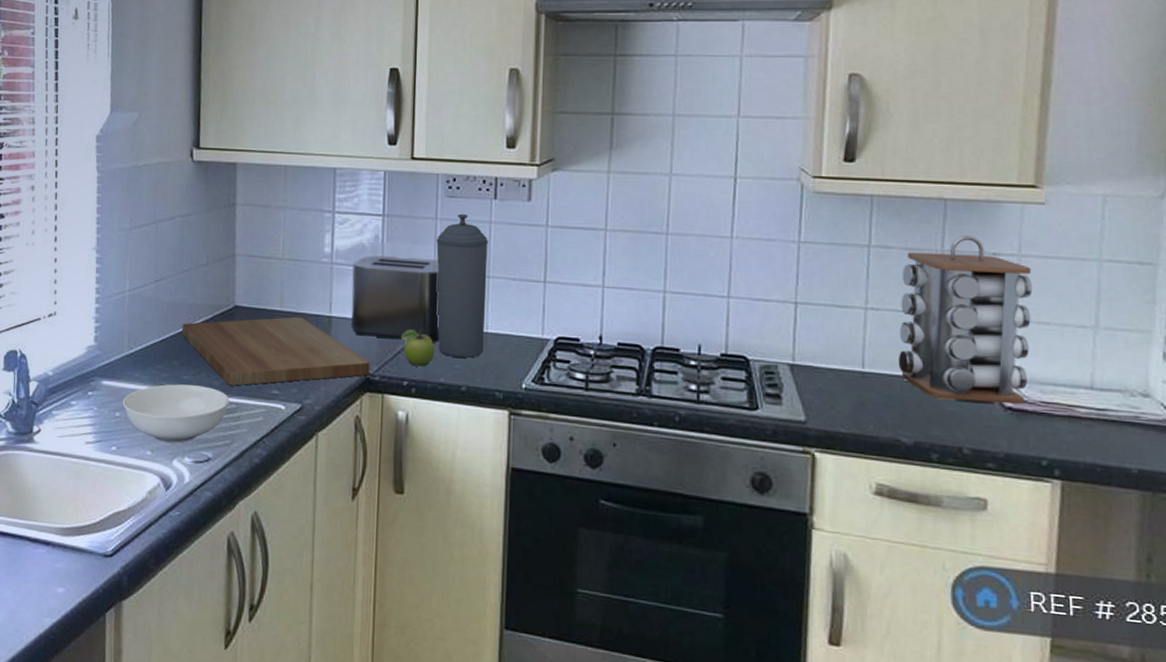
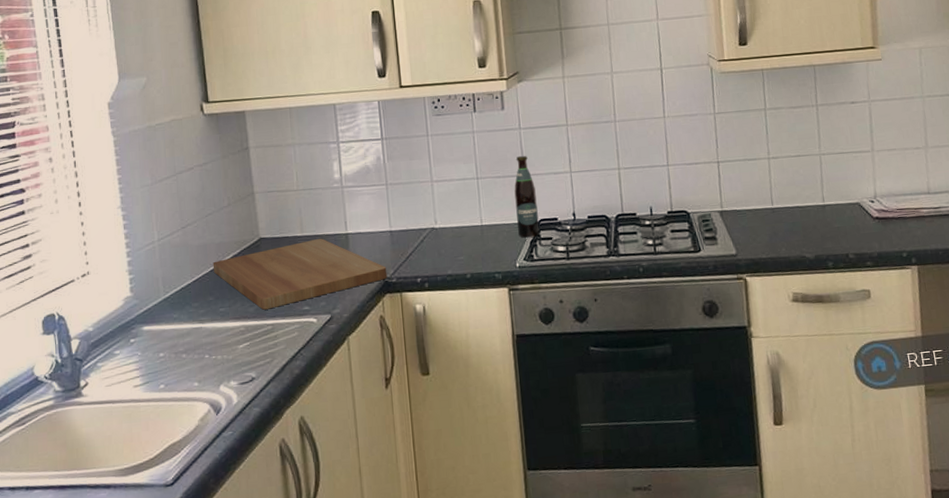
bowl: present [122,384,230,443] -> none [164,314,266,372]
toaster: present [350,255,440,343] -> none [361,170,443,246]
fruit: present [401,330,435,367] -> none [410,233,441,264]
canister: present [436,213,489,358] -> none [430,128,481,251]
bottle: none [530,257,557,357] -> present [514,155,540,238]
spice rack: present [898,236,1033,405] -> none [791,91,886,220]

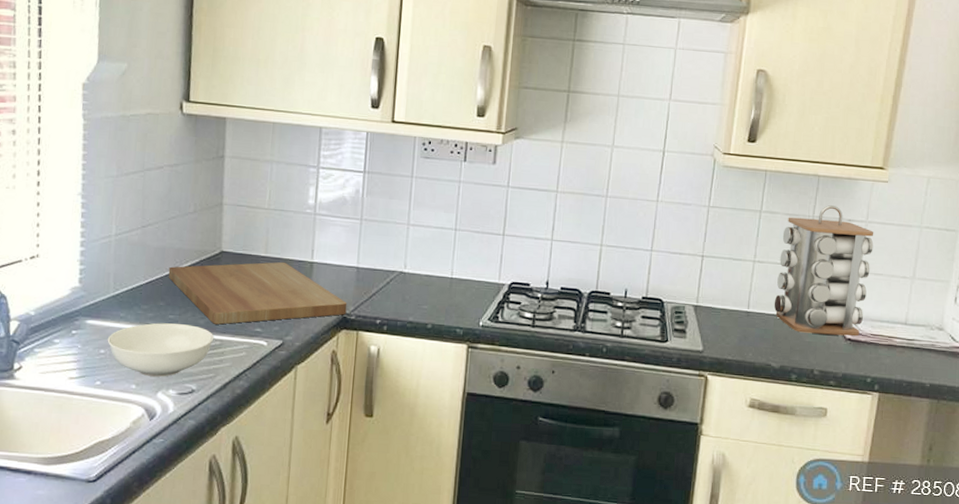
bowl: none [164,314,266,372] -> present [107,323,214,377]
bottle: present [514,155,540,238] -> none [487,214,513,299]
spice rack: none [791,91,886,220] -> present [774,205,874,337]

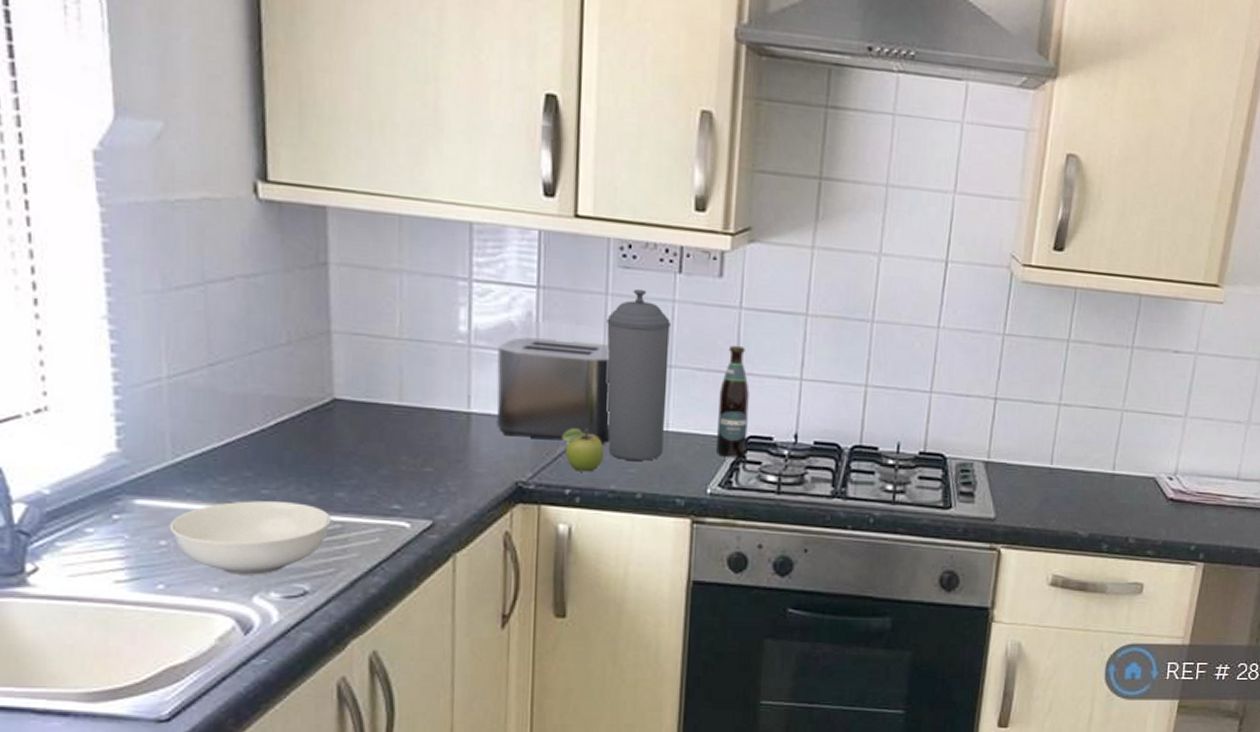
cutting board: present [168,262,347,325] -> none [255,413,523,501]
toaster: none [330,208,412,287] -> present [496,337,611,444]
fruit: none [376,275,406,307] -> present [562,428,605,472]
canister: none [408,173,458,300] -> present [606,288,672,461]
bottle: none [487,214,513,299] -> present [716,345,749,458]
spice rack: present [774,205,874,337] -> none [1082,332,1205,496]

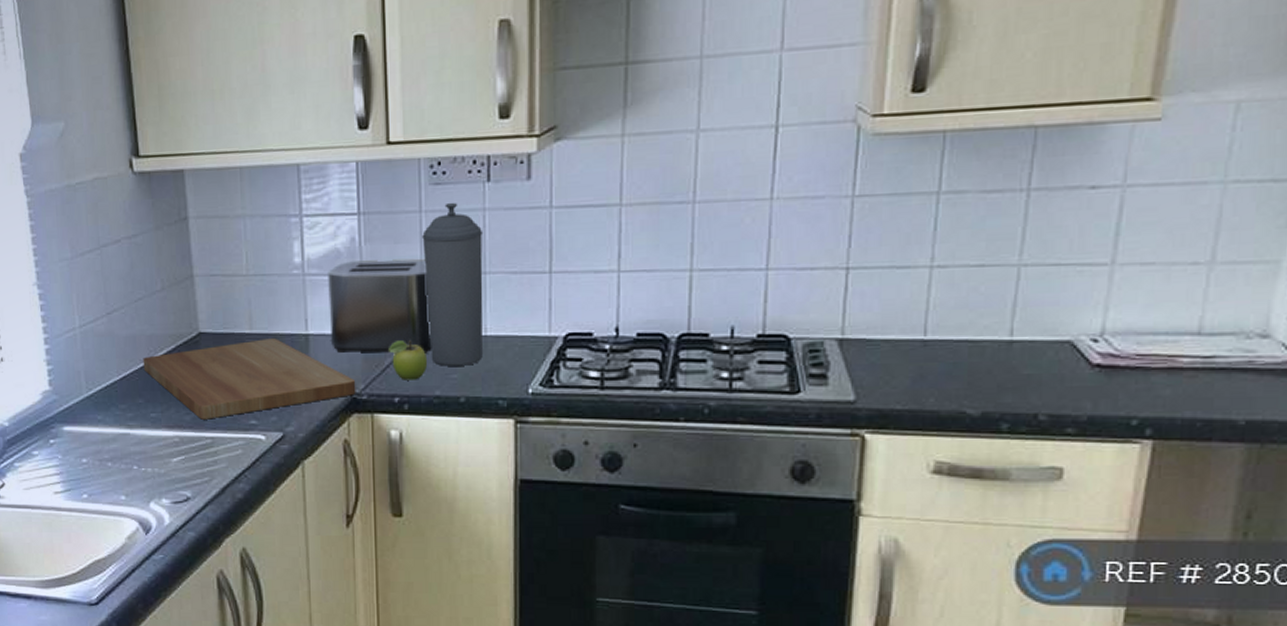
bowl: present [169,501,332,575] -> none [88,423,204,485]
cutting board: none [255,413,523,501] -> present [143,339,356,420]
bottle: present [716,345,749,458] -> none [535,244,566,356]

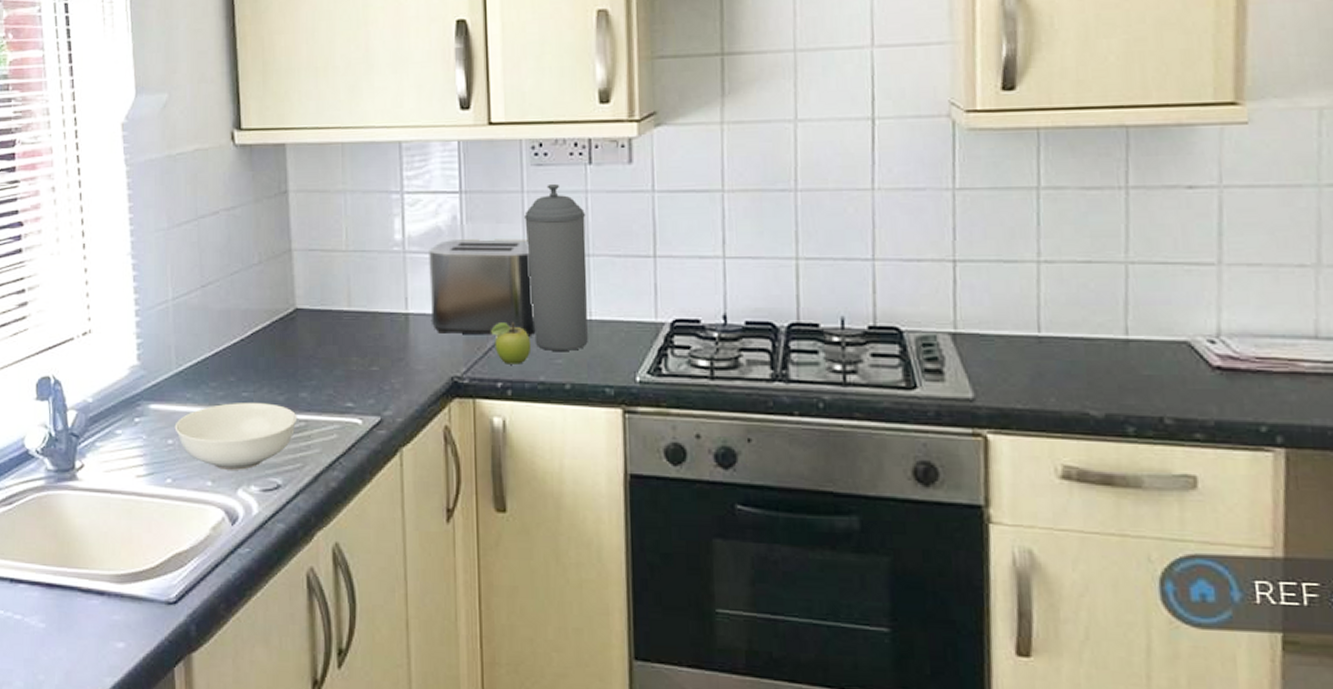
bowl: none [88,423,204,485] -> present [174,403,298,470]
cutting board: present [143,339,356,420] -> none [236,317,457,401]

